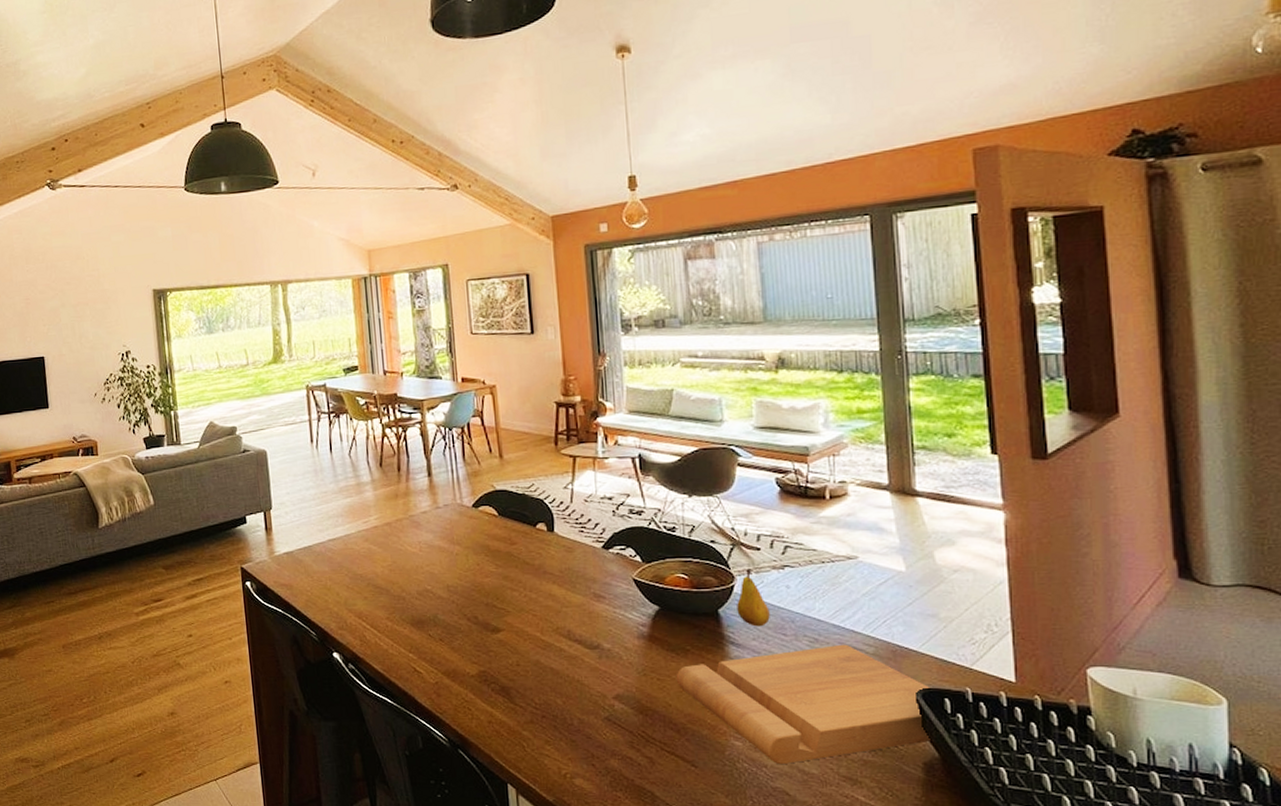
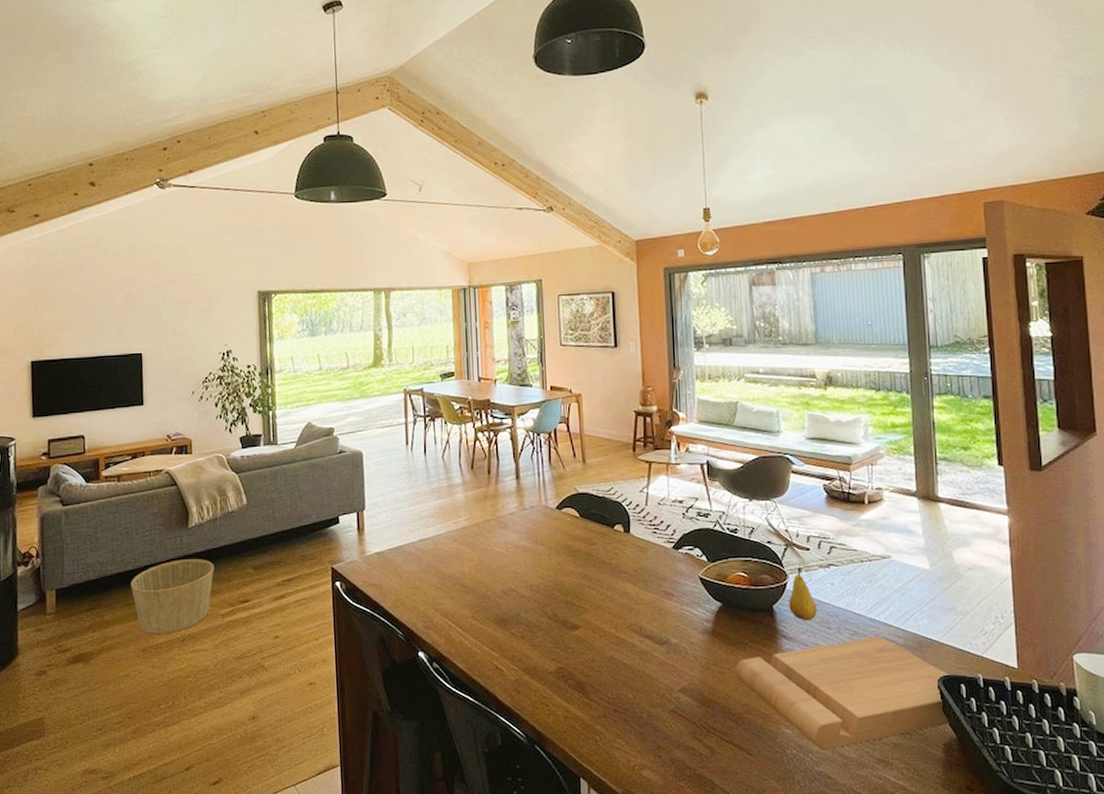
basket: none [48,559,127,632] -> present [131,559,215,635]

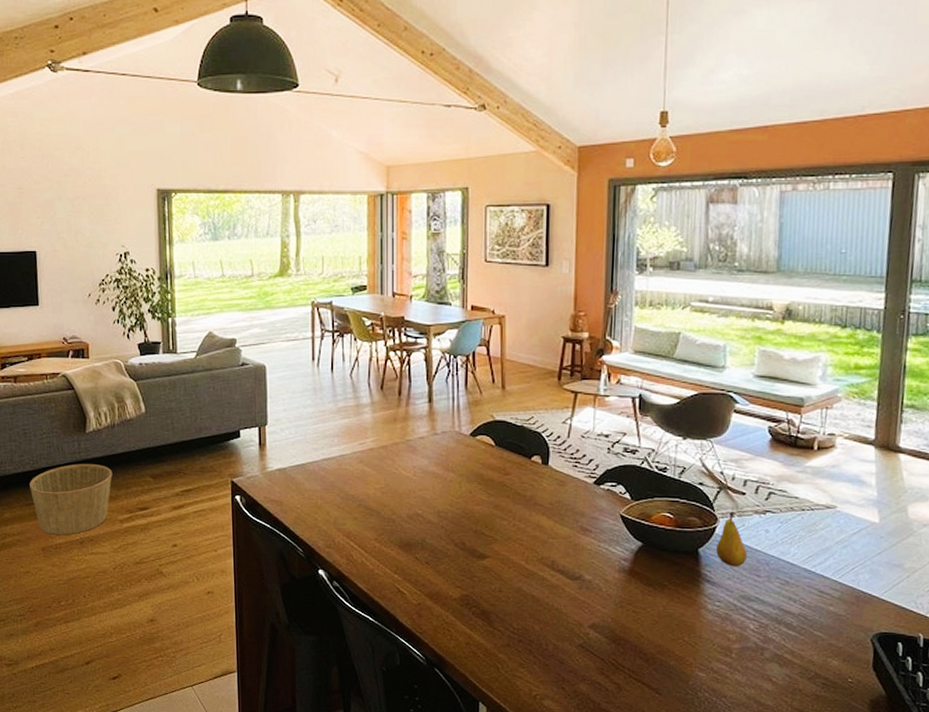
cutting board: present [735,636,952,750] -> none [650,587,887,696]

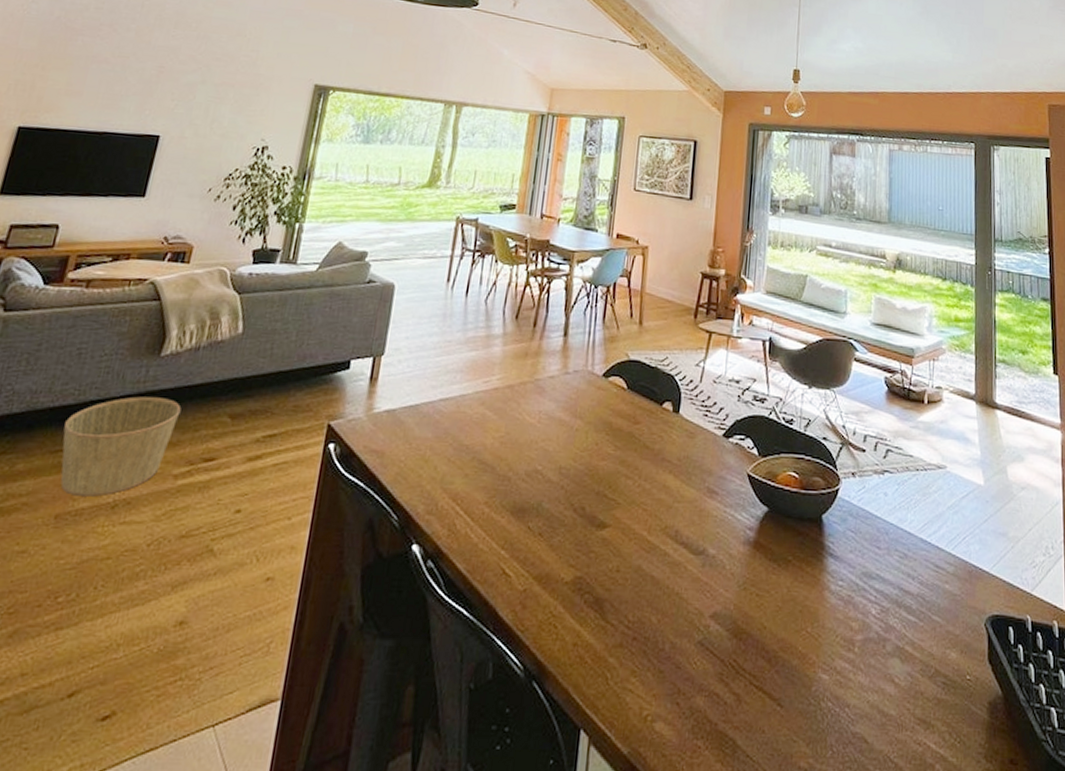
fruit: present [716,511,747,567] -> none [839,470,868,537]

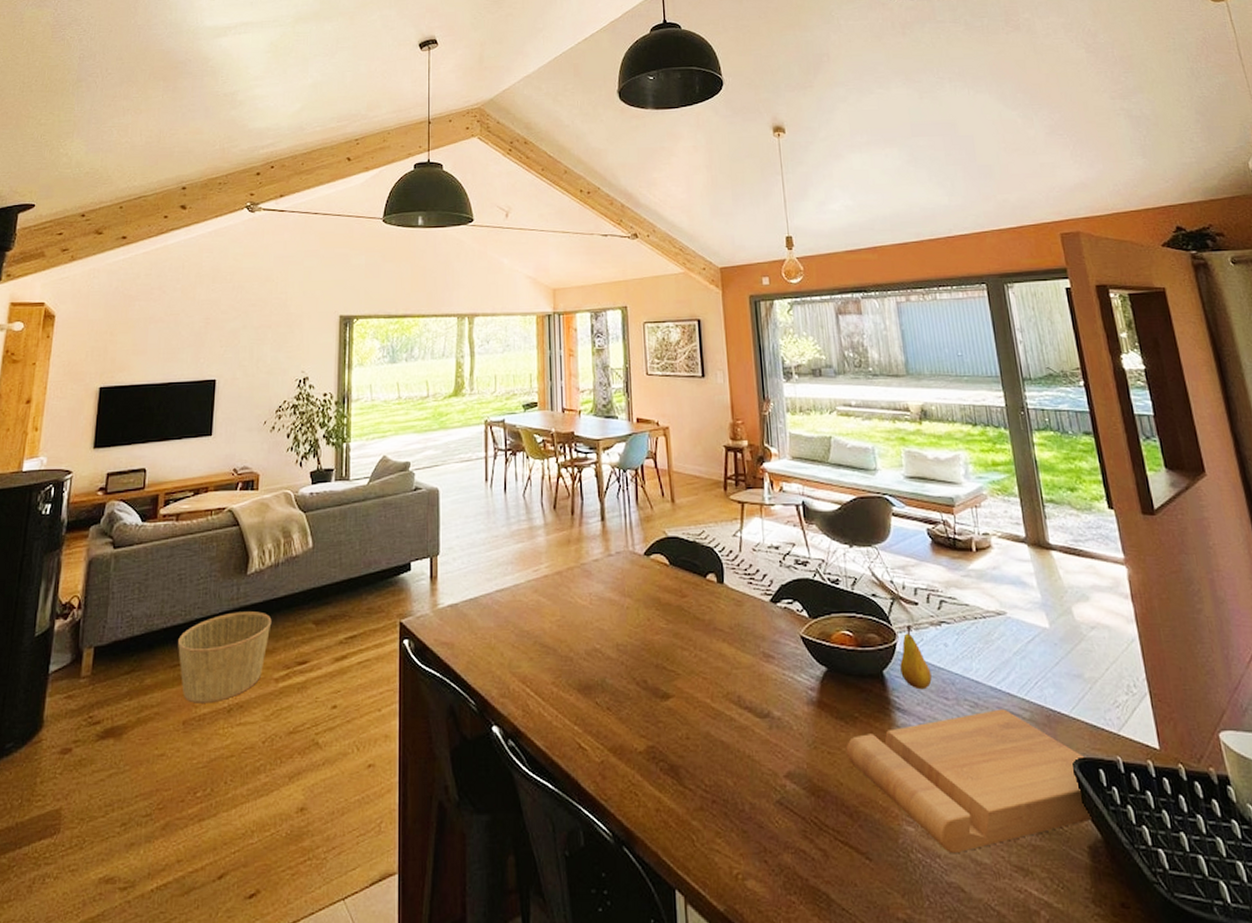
cutting board: none [774,561,998,704] -> present [846,708,1095,854]
fruit: none [839,470,868,537] -> present [900,624,932,690]

